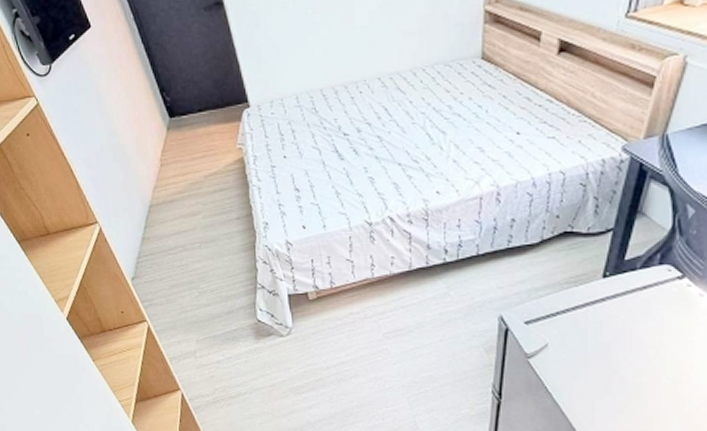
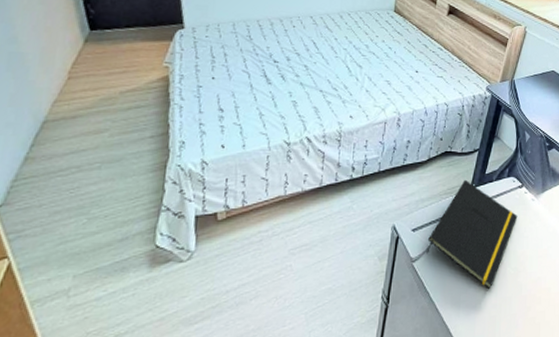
notepad: none [543,266,677,400] -> present [425,179,518,290]

